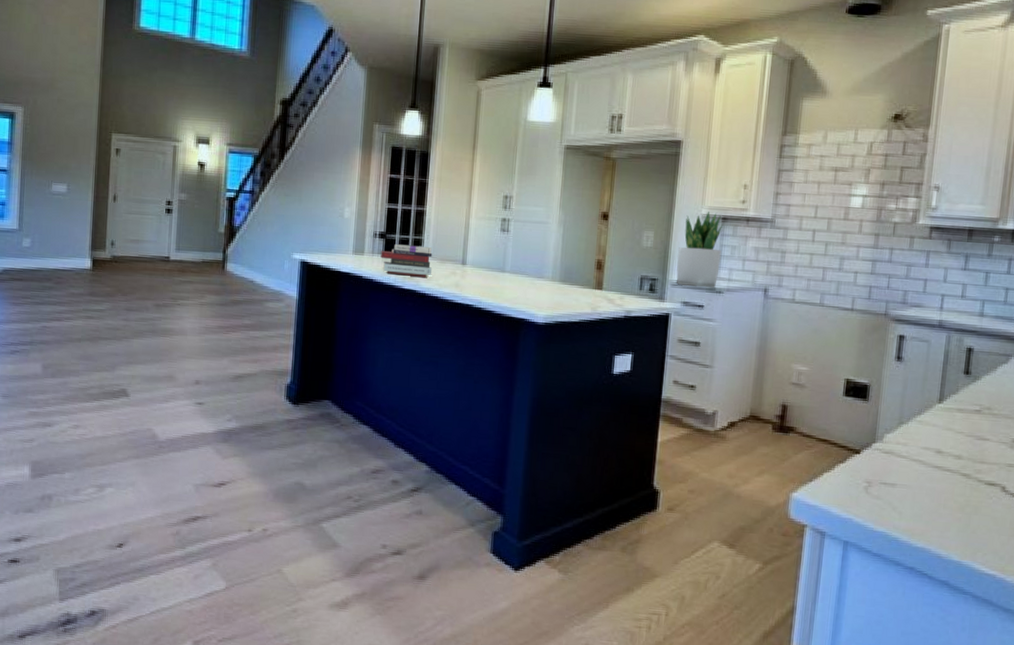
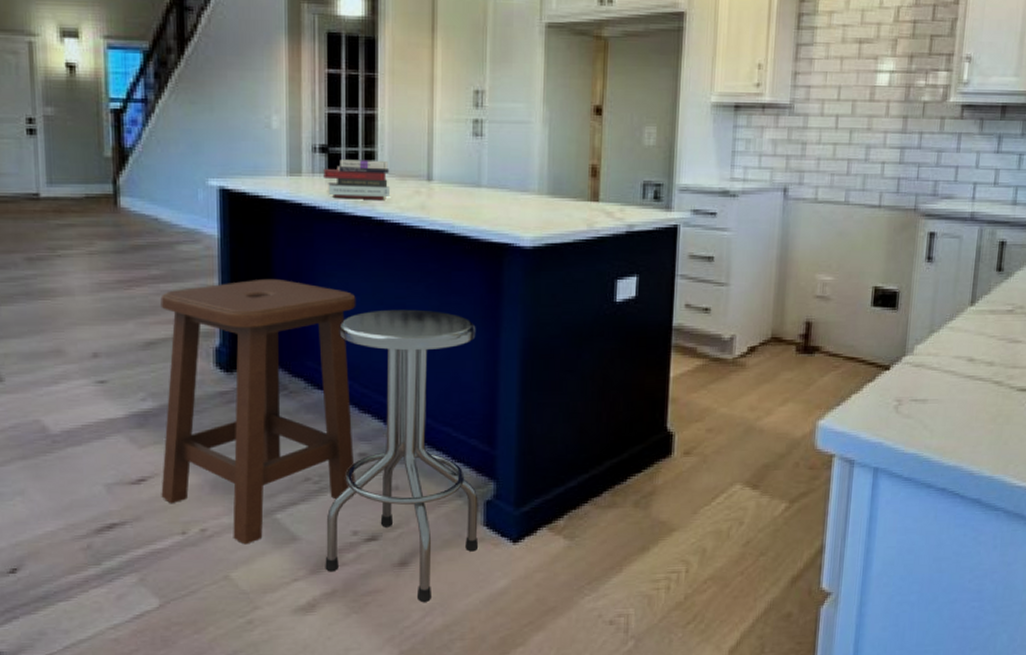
stool: none [235,333,399,546] -> present [160,278,356,545]
bar stool: none [357,365,494,613] -> present [325,309,479,602]
planter: present [676,212,723,288] -> none [684,99,735,191]

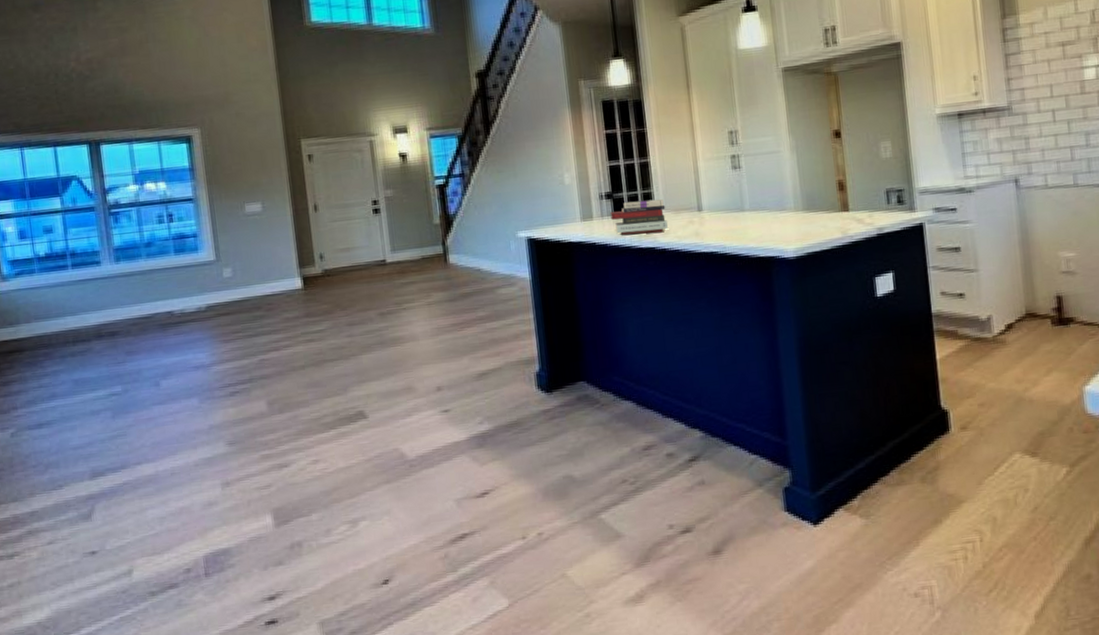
stool: present [160,278,356,545] -> none [487,308,668,545]
bar stool: present [325,309,479,602] -> none [637,322,783,587]

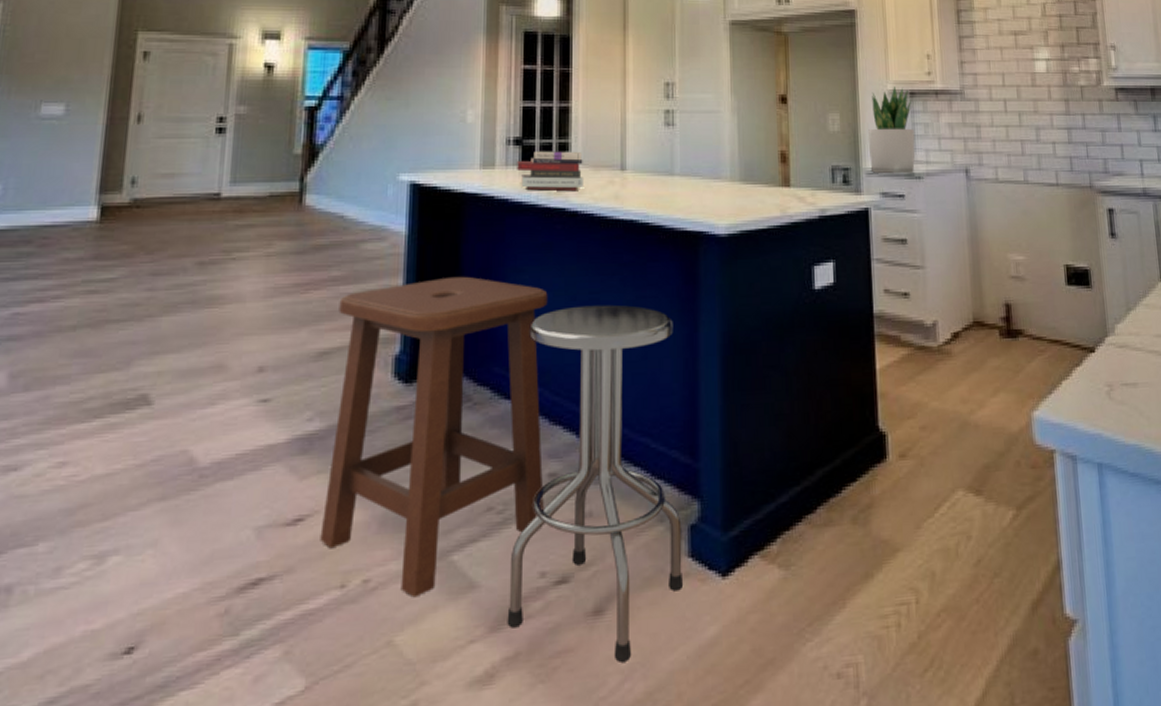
stool: none [487,308,668,545] -> present [320,276,548,598]
bar stool: none [637,322,783,587] -> present [507,304,684,662]
planter: none [919,110,965,192] -> present [868,87,916,174]

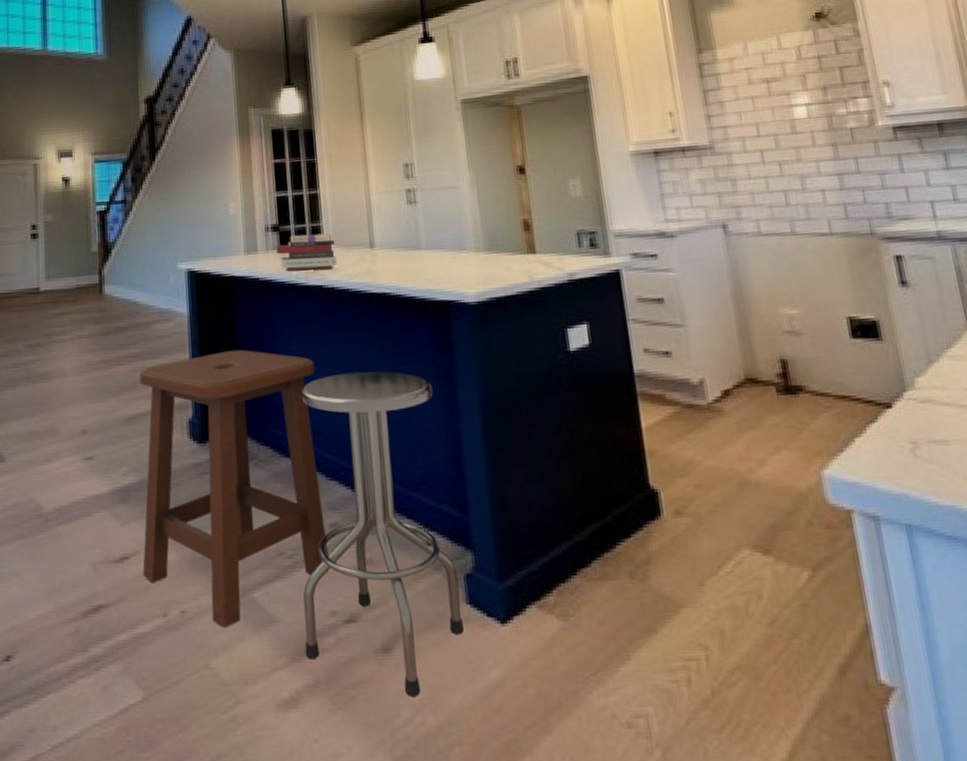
planter: present [868,87,916,174] -> none [612,148,666,235]

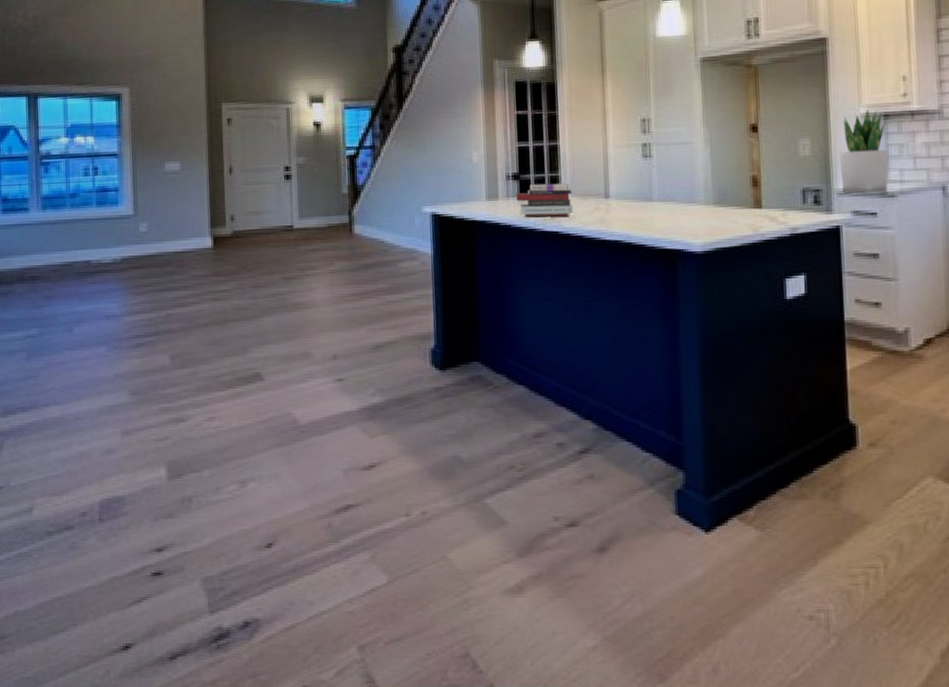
stool: present [139,349,331,628] -> none [386,288,556,527]
bar stool: present [301,371,465,697] -> none [530,311,673,588]
planter: none [612,148,666,235] -> present [840,110,889,194]

